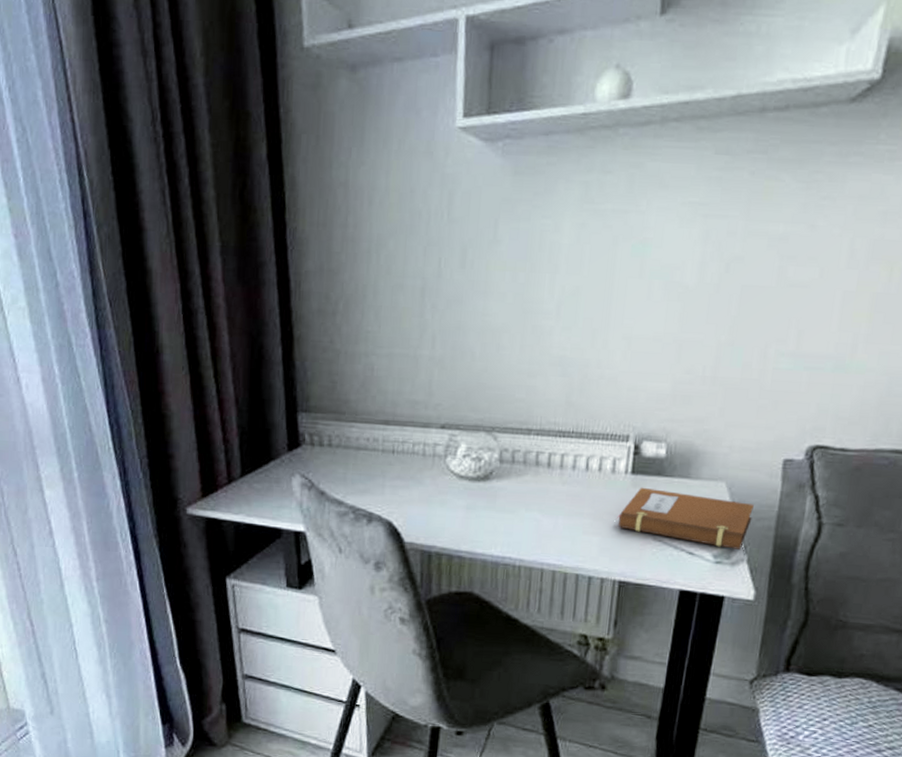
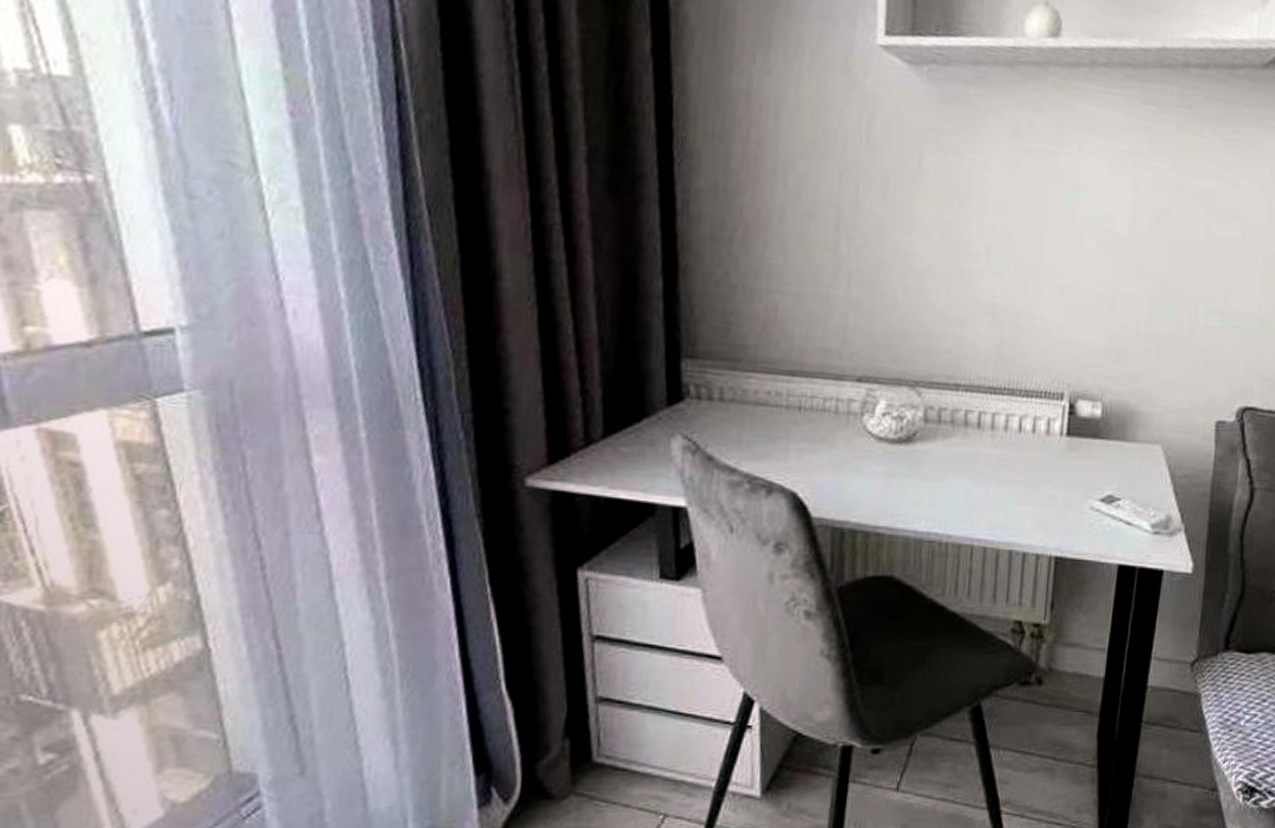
notebook: present [616,487,754,550] -> none [1051,450,1189,518]

